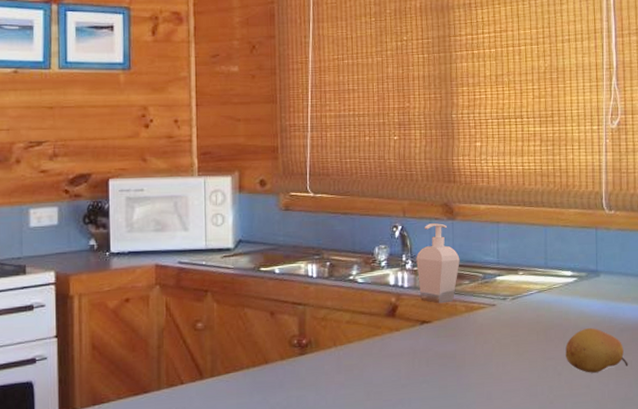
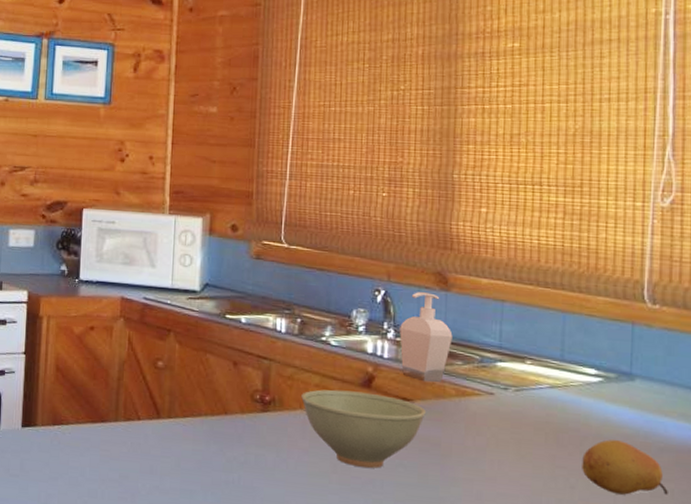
bowl: none [335,321,442,391] -> present [301,389,426,468]

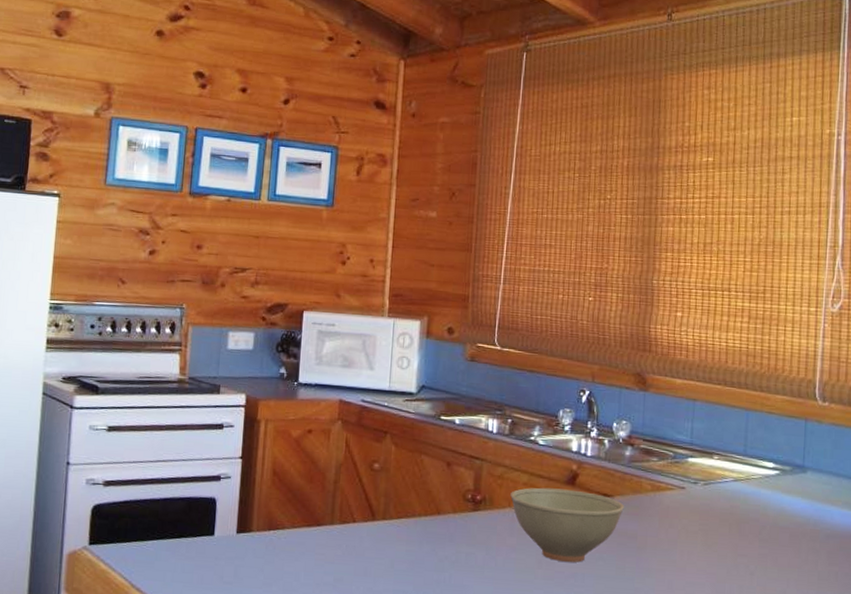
soap bottle: present [399,292,453,383] -> none [602,392,650,479]
fruit: present [582,439,668,495] -> none [760,528,833,579]

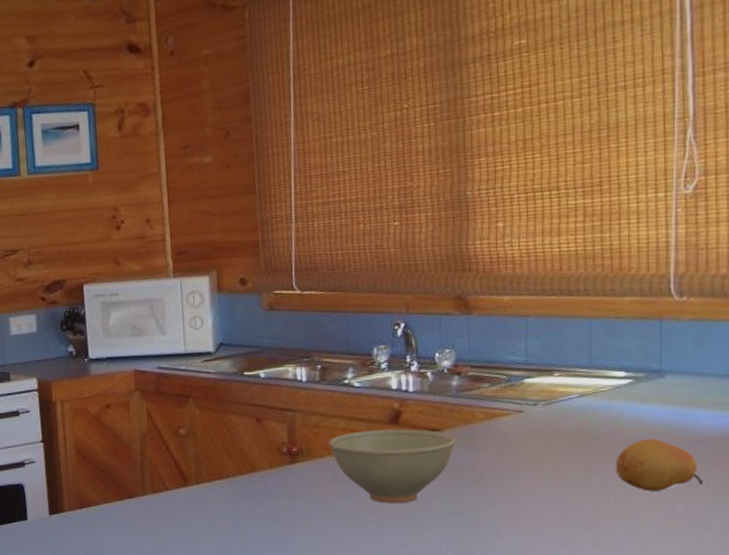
fruit: none [760,528,833,579] -> present [616,439,703,491]

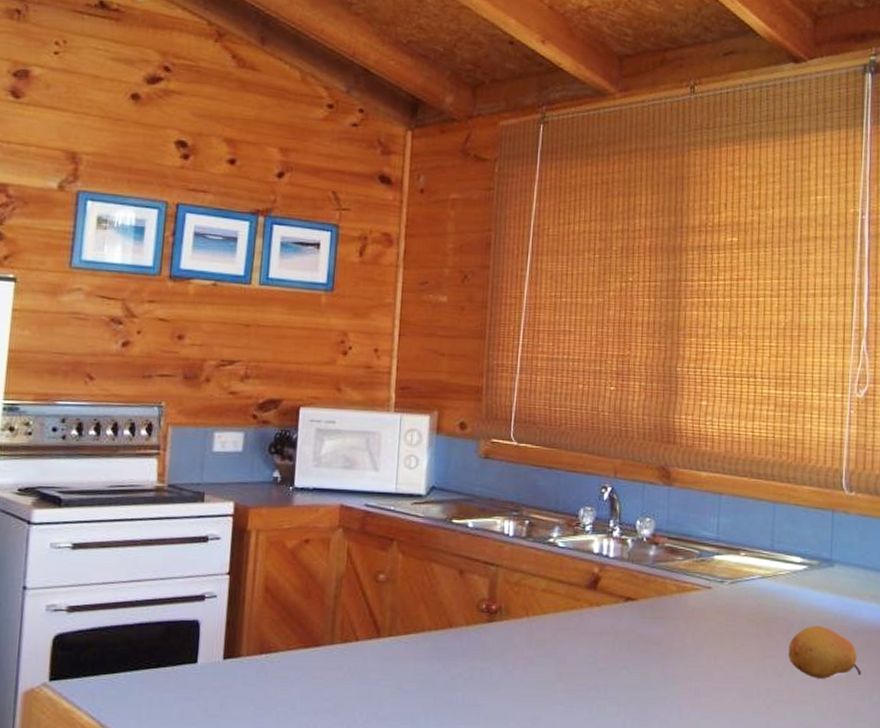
bowl: present [329,429,456,503] -> none [528,593,648,673]

